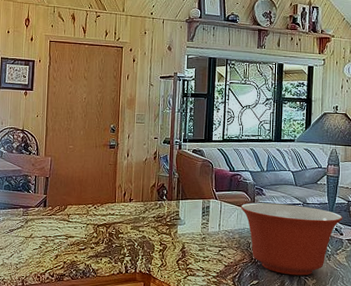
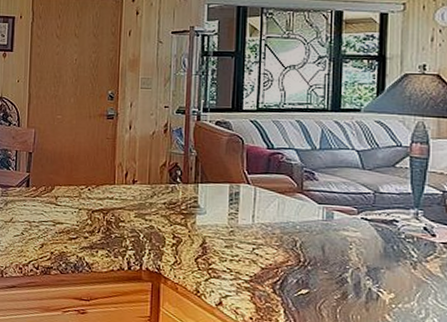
mixing bowl: present [240,202,343,276] -> none [283,189,435,288]

